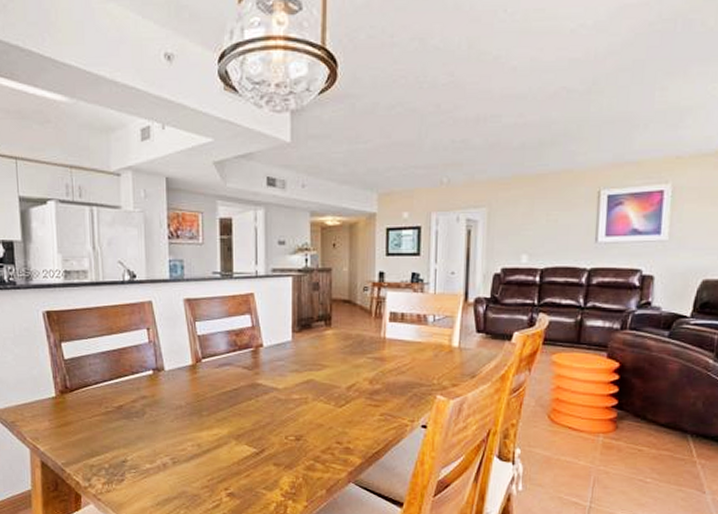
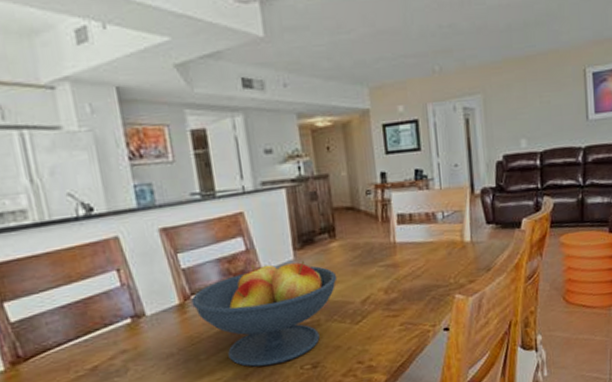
fruit bowl: none [202,339,328,431] -> present [191,260,338,367]

